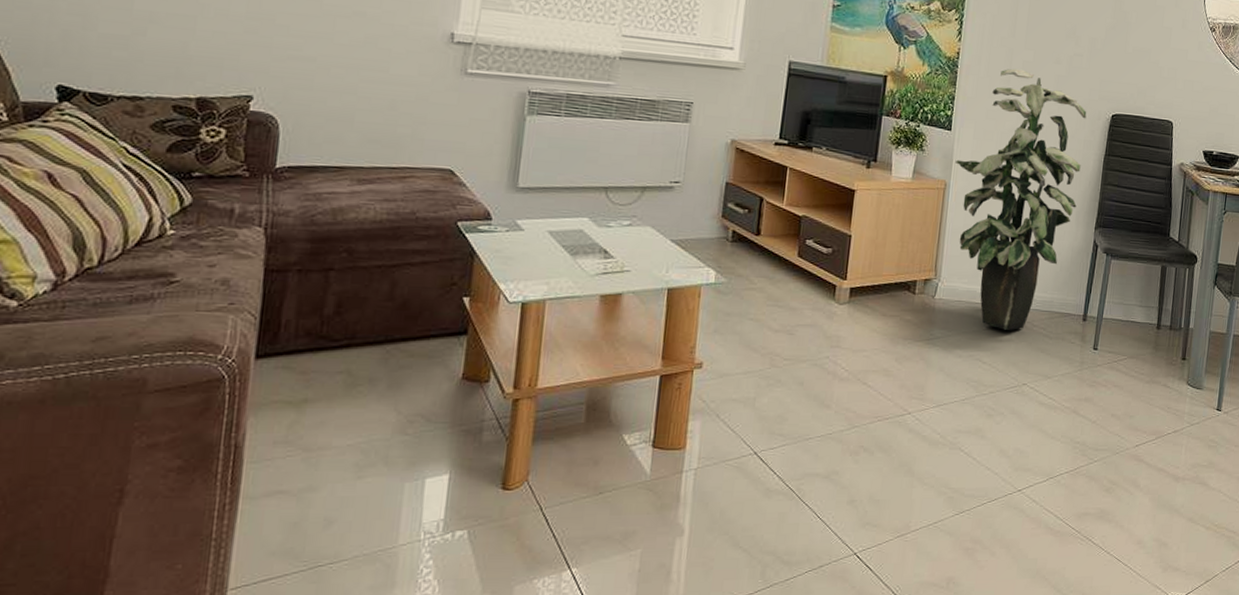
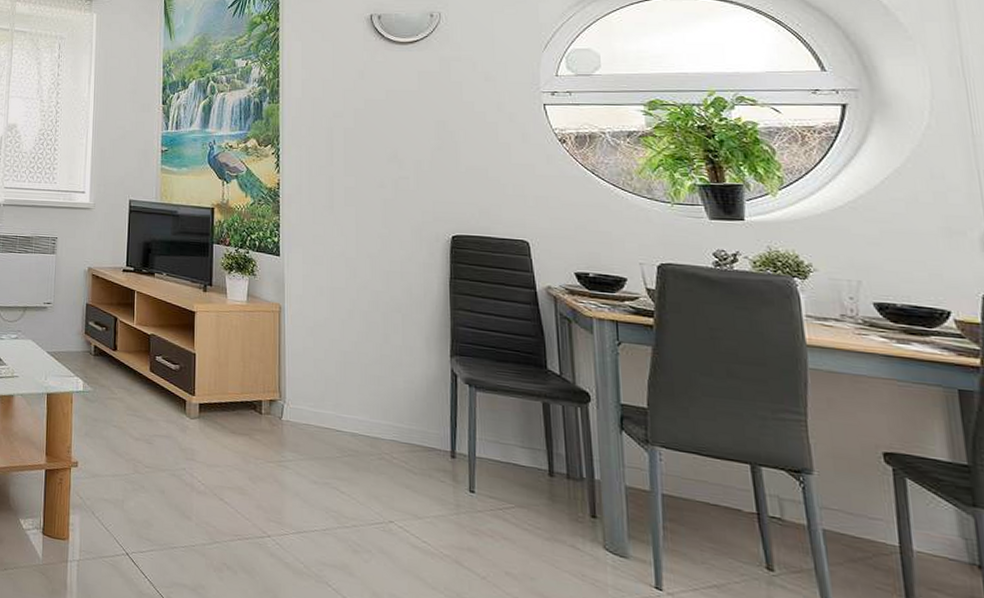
indoor plant: present [954,68,1087,330] -> none [286,195,425,461]

